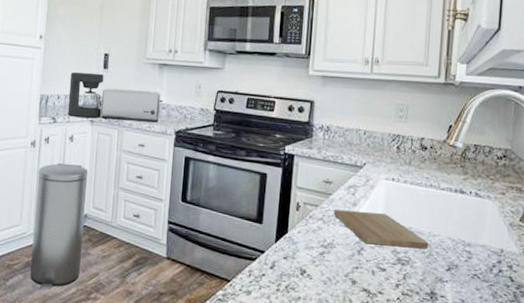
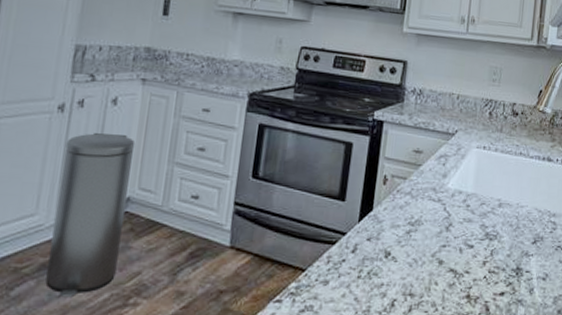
coffee maker: present [67,72,104,119] -> none [111,17,163,77]
toaster: present [101,88,164,123] -> none [156,39,237,83]
cutting board: present [333,210,429,249] -> none [422,182,517,222]

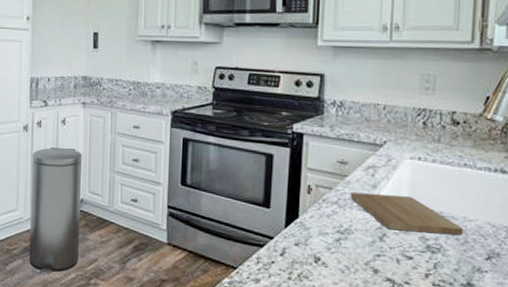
cutting board: none [422,182,517,222] -> present [350,192,464,235]

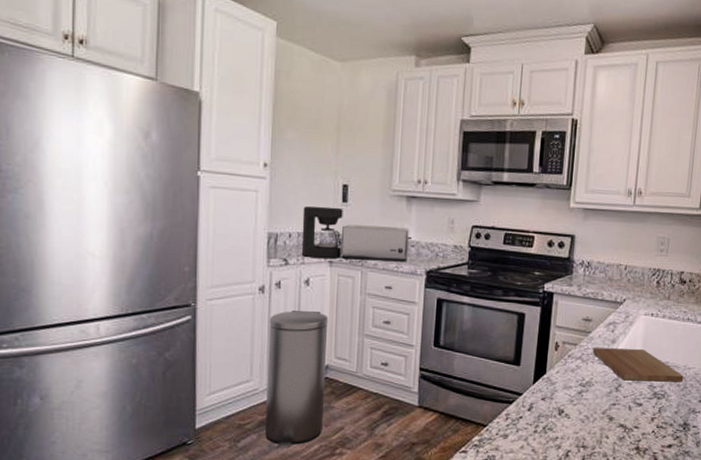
coffee maker: none [58,52,94,101] -> present [301,206,343,259]
toaster: none [93,68,158,103] -> present [341,224,413,262]

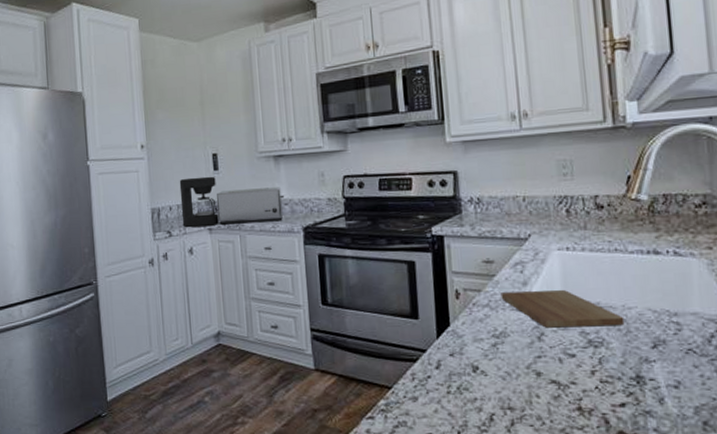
pedal bin: present [265,311,329,448] -> none [161,279,222,419]

